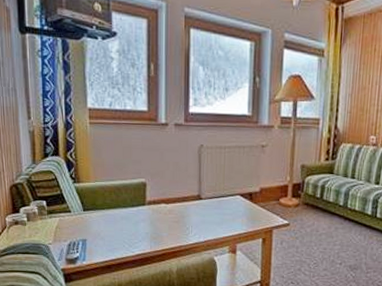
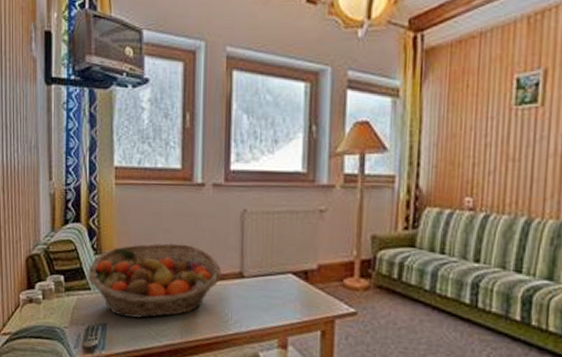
fruit basket: none [68,172,183,234] -> present [88,243,221,319]

